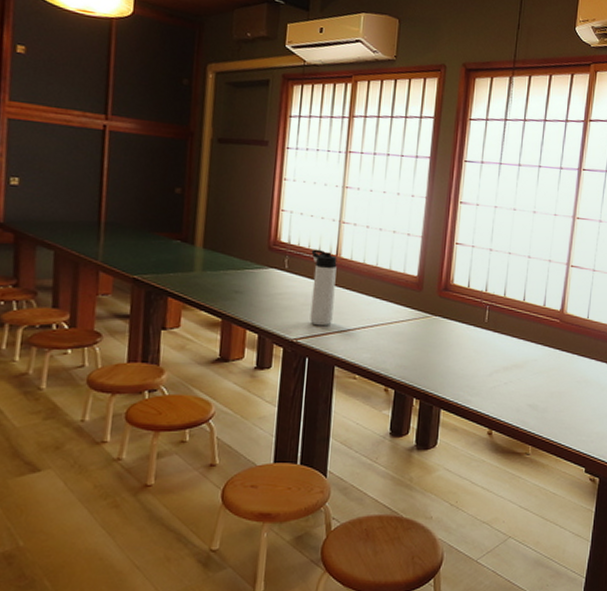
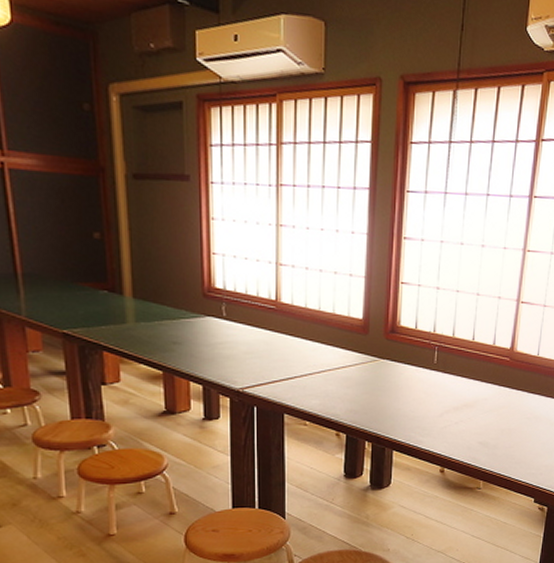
thermos bottle: present [310,249,337,326] -> none [249,294,278,375]

